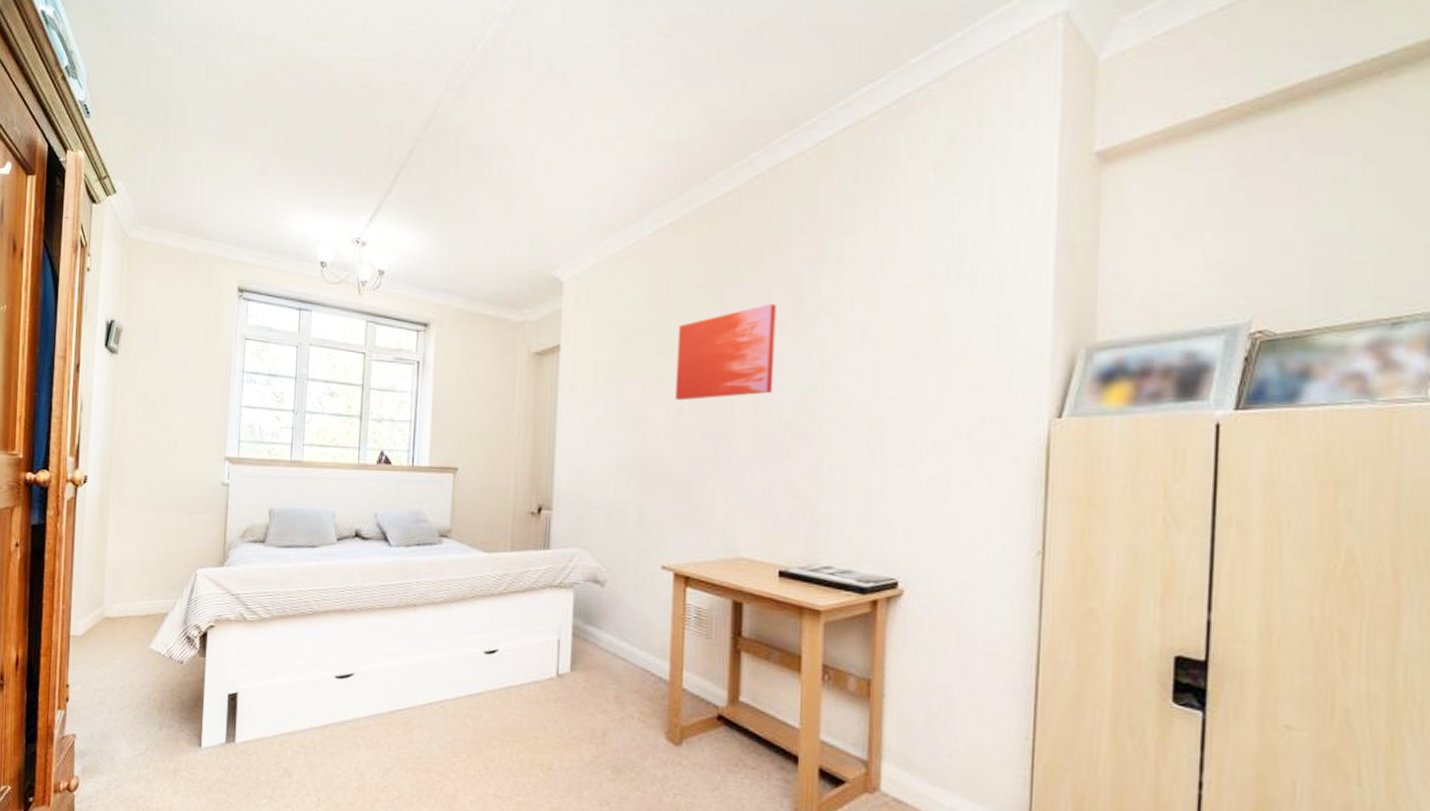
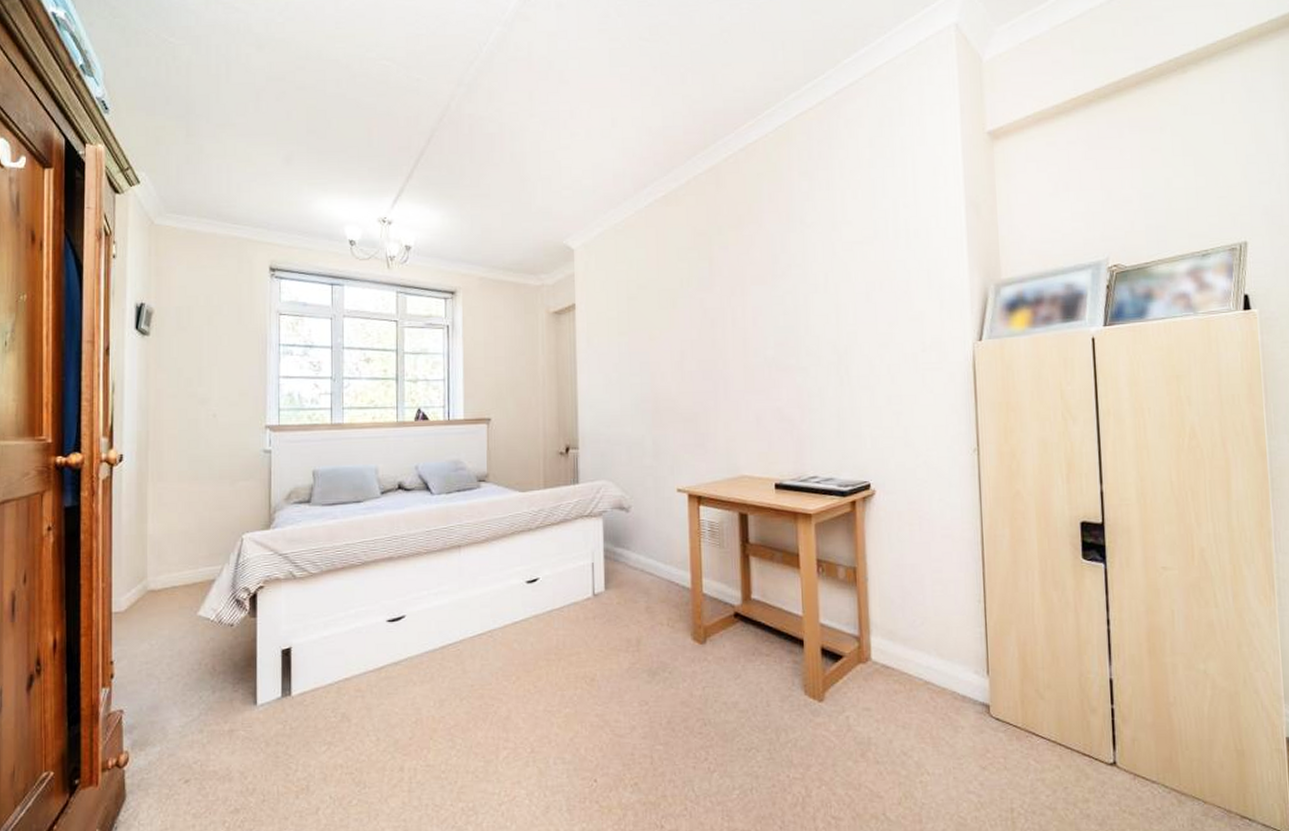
wall art: present [675,303,776,401] -> none [675,260,758,346]

